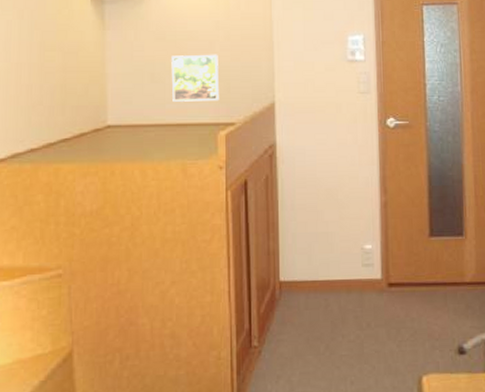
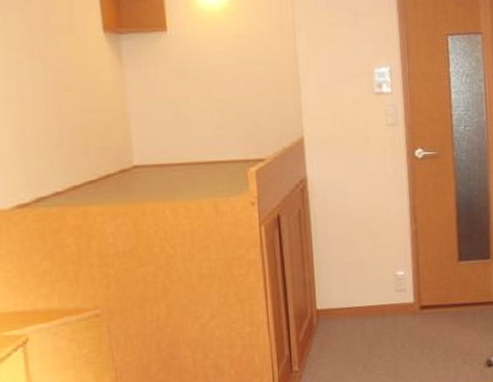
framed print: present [171,54,220,102] -> none [195,90,248,140]

